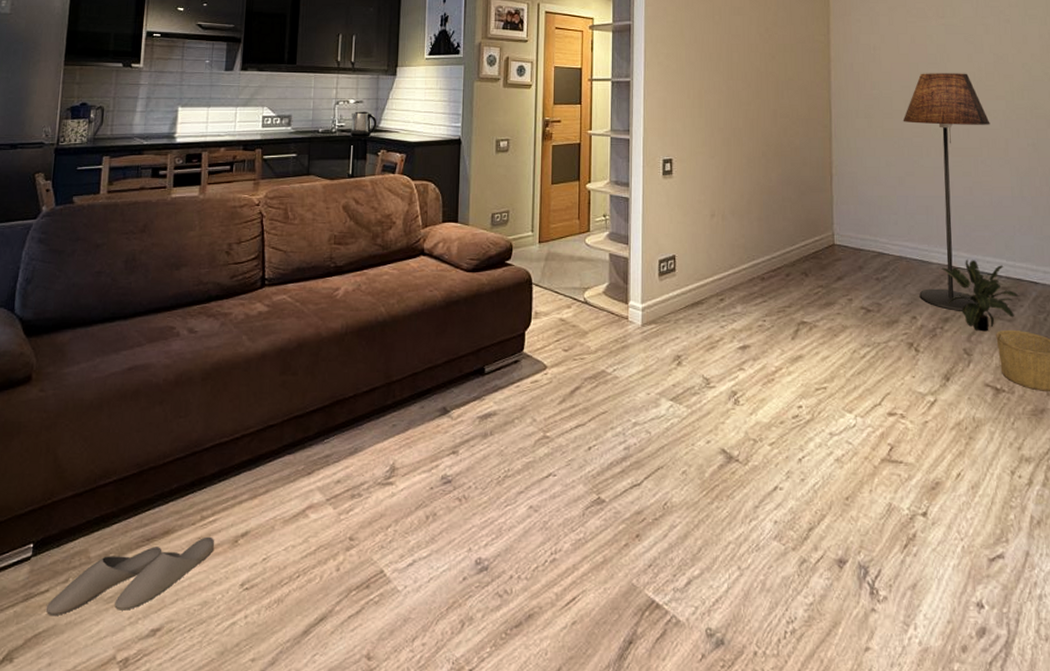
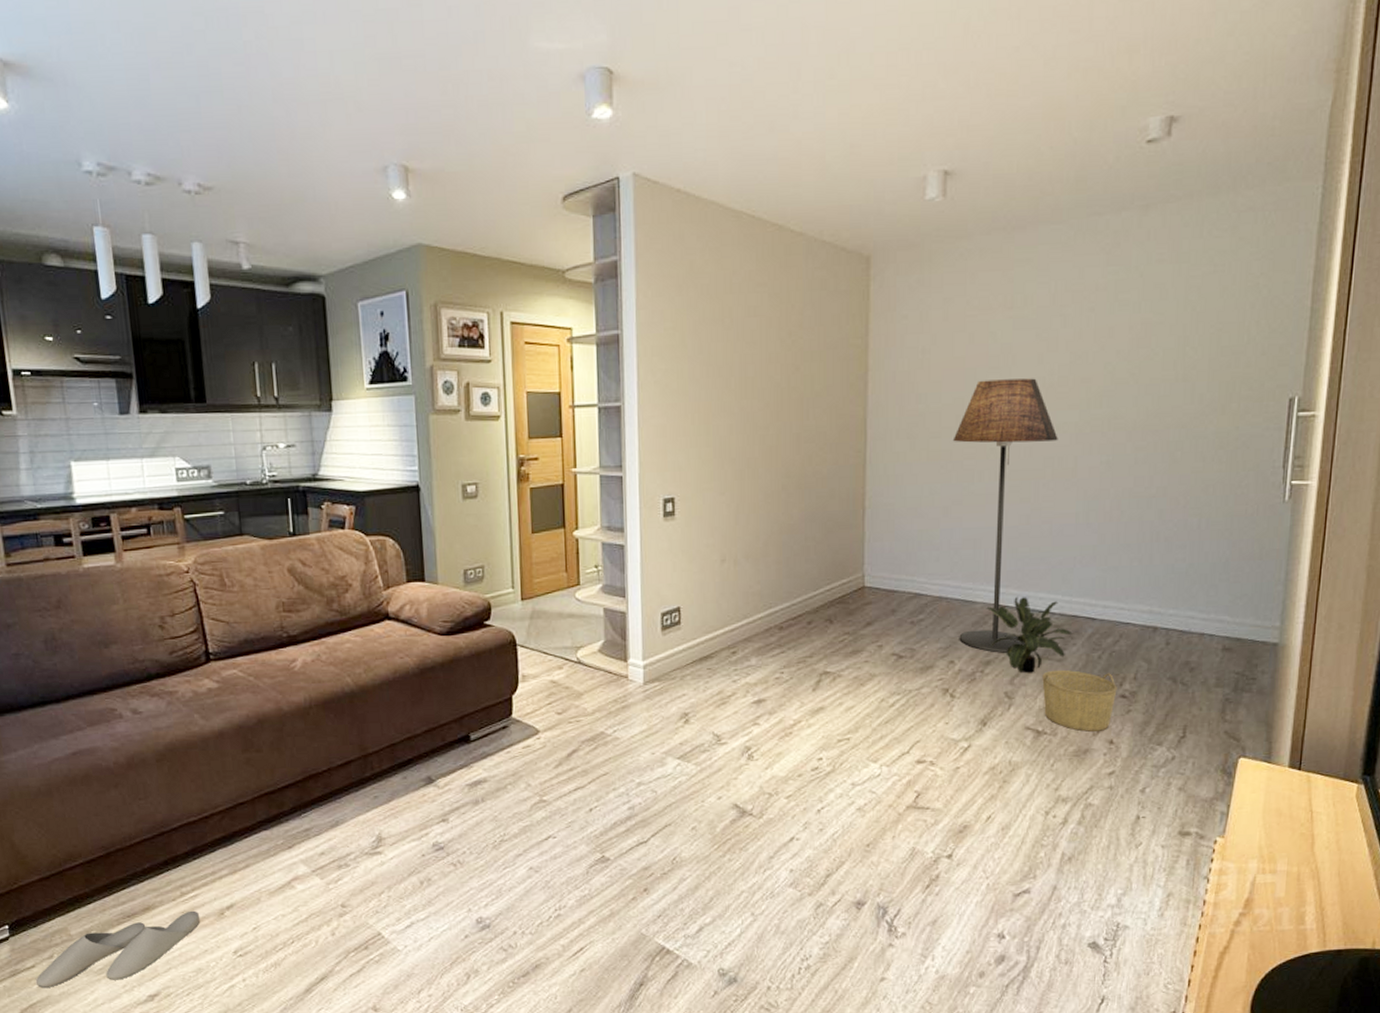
kettle: present [351,111,377,139] -> none [283,457,316,491]

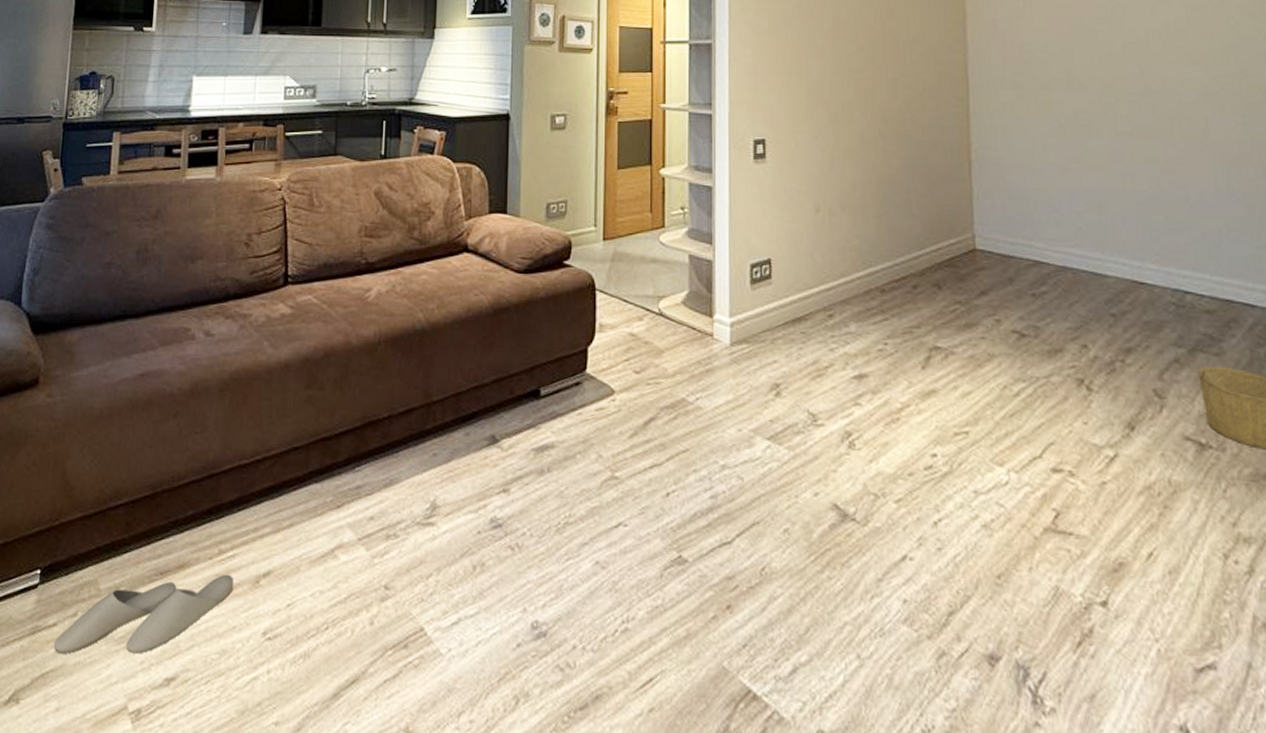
floor lamp: present [952,378,1058,653] -> none [1063,31,1184,340]
potted plant: present [986,597,1071,673] -> none [1120,273,1228,368]

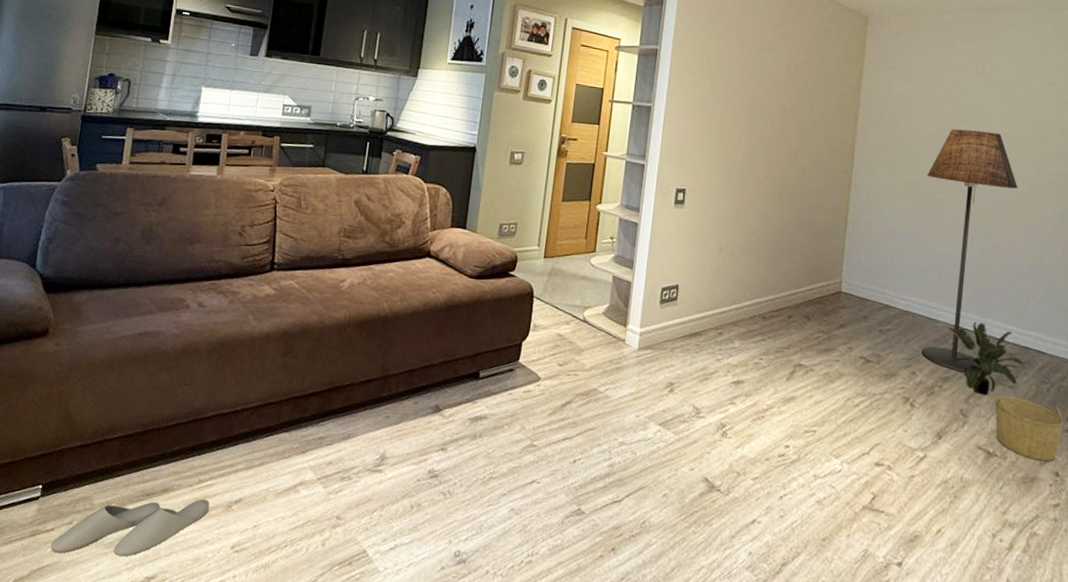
kettle: none [383,81,413,114] -> present [367,109,395,138]
floor lamp: none [1063,31,1184,340] -> present [921,128,1018,372]
potted plant: none [1120,273,1228,368] -> present [947,322,1023,395]

